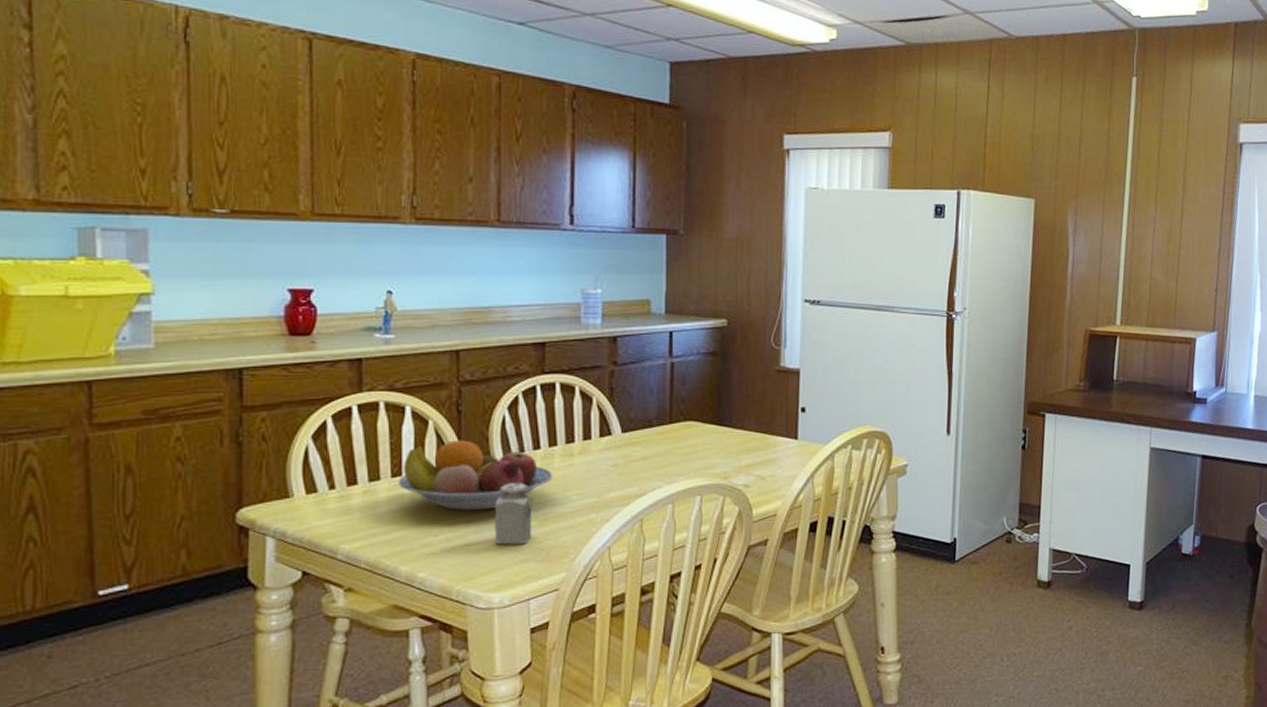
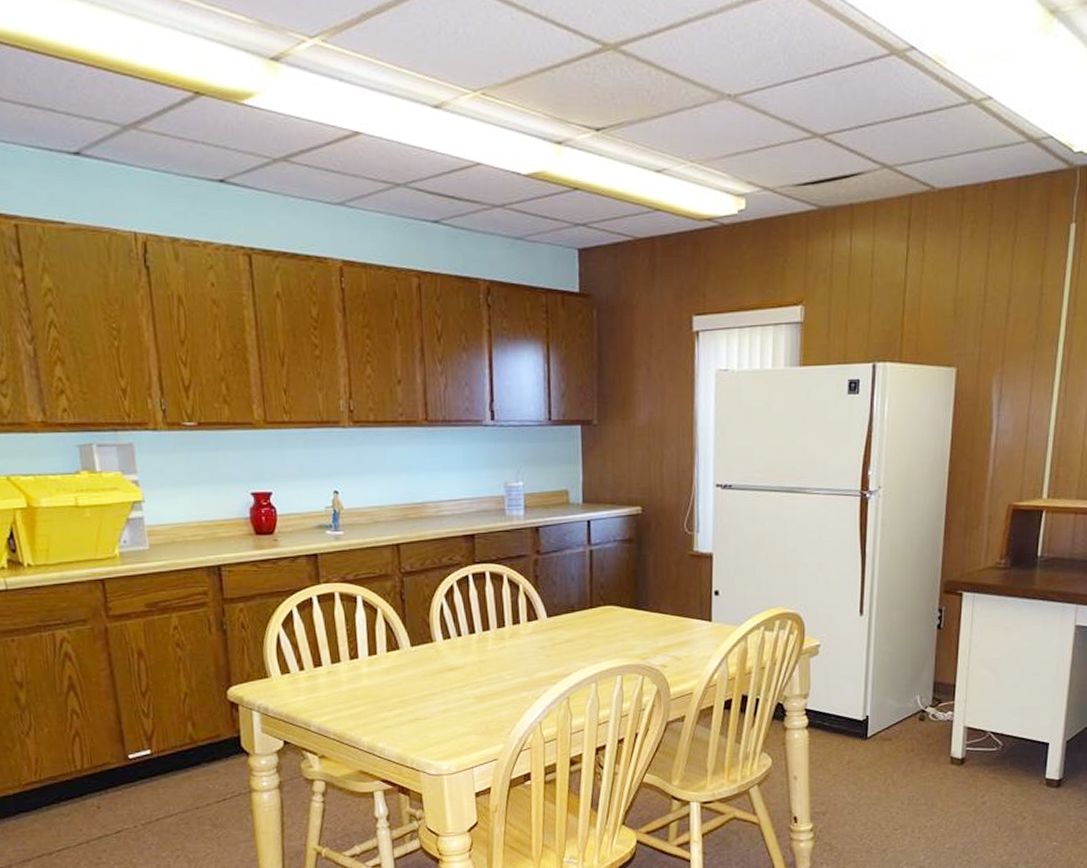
fruit bowl: present [399,440,553,511] -> none [356,626,488,690]
salt shaker: present [494,483,532,545] -> none [438,664,472,720]

